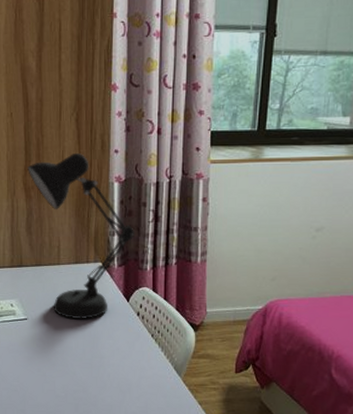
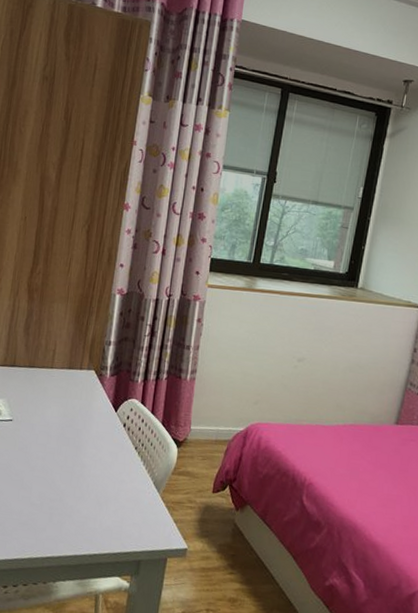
desk lamp: present [27,152,136,319] -> none [33,262,131,426]

